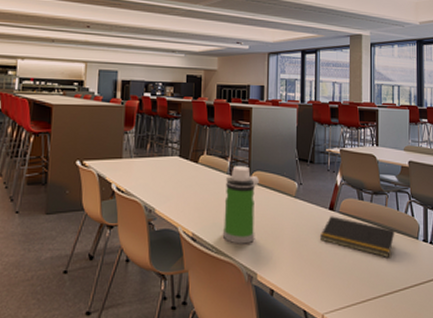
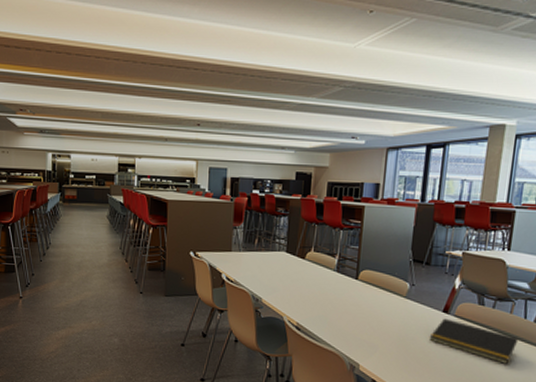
water bottle: present [222,166,259,244] -> none [326,264,368,337]

